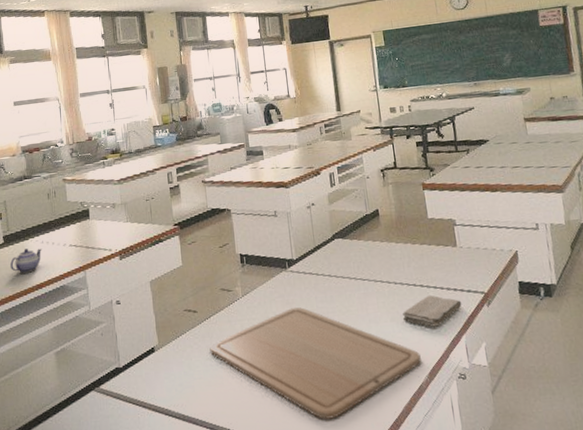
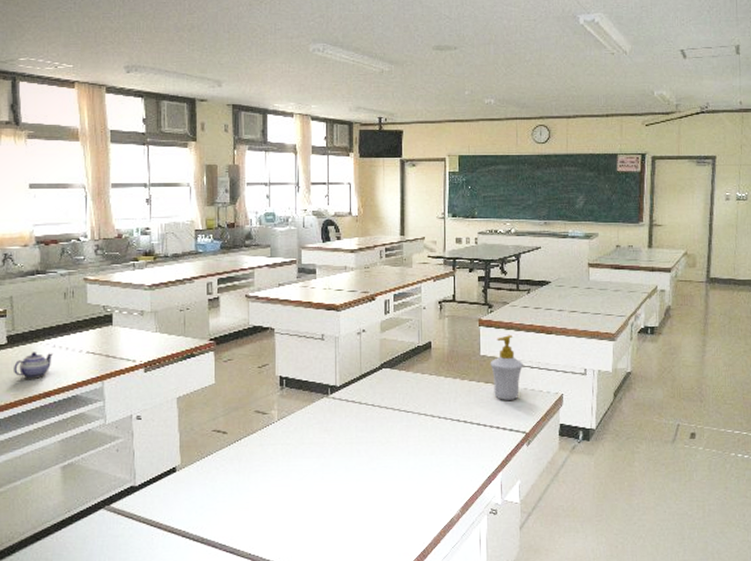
chopping board: present [209,307,421,420] -> none [237,435,455,549]
washcloth: present [403,295,462,327] -> none [443,431,503,463]
soap bottle: none [438,196,473,262] -> present [490,335,523,400]

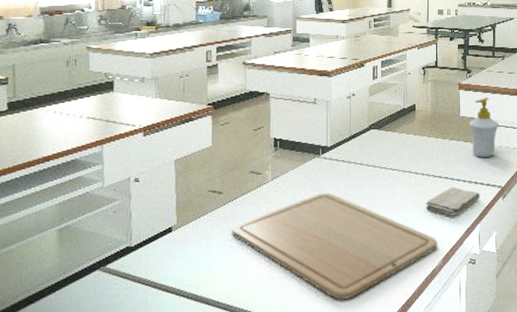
teapot: present [14,352,54,379] -> none [13,118,54,144]
chopping board: none [237,435,455,549] -> present [231,193,437,301]
washcloth: none [443,431,503,463] -> present [426,186,480,216]

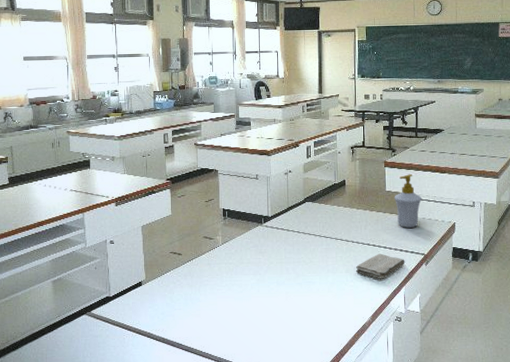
chopping board: present [231,193,437,301] -> none [190,256,367,348]

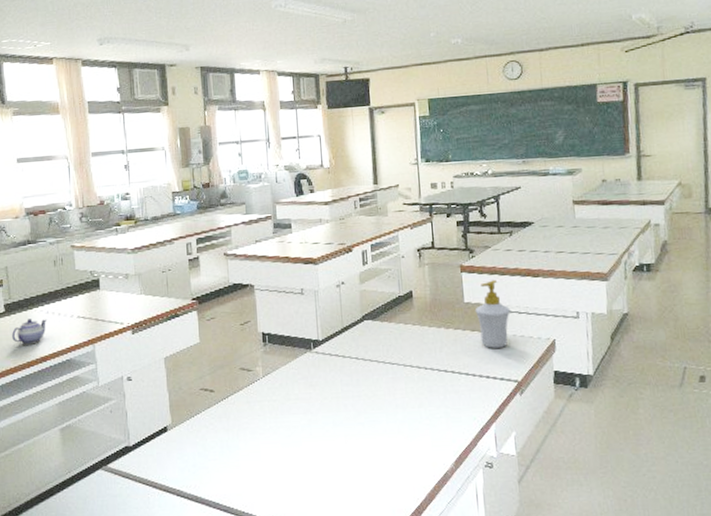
teapot: none [14,190,45,212] -> present [12,319,48,345]
washcloth: present [356,253,405,279] -> none [431,381,494,415]

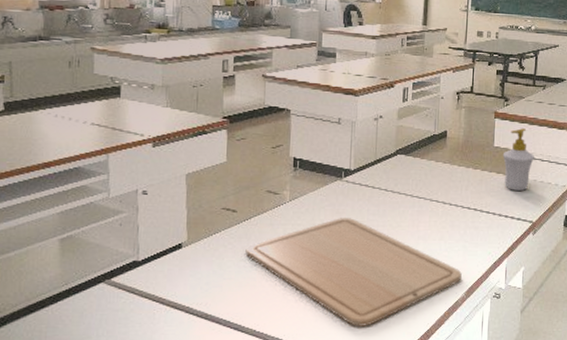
teapot: present [12,319,48,345] -> none [11,121,55,148]
chopping board: none [226,390,448,506] -> present [245,218,462,328]

